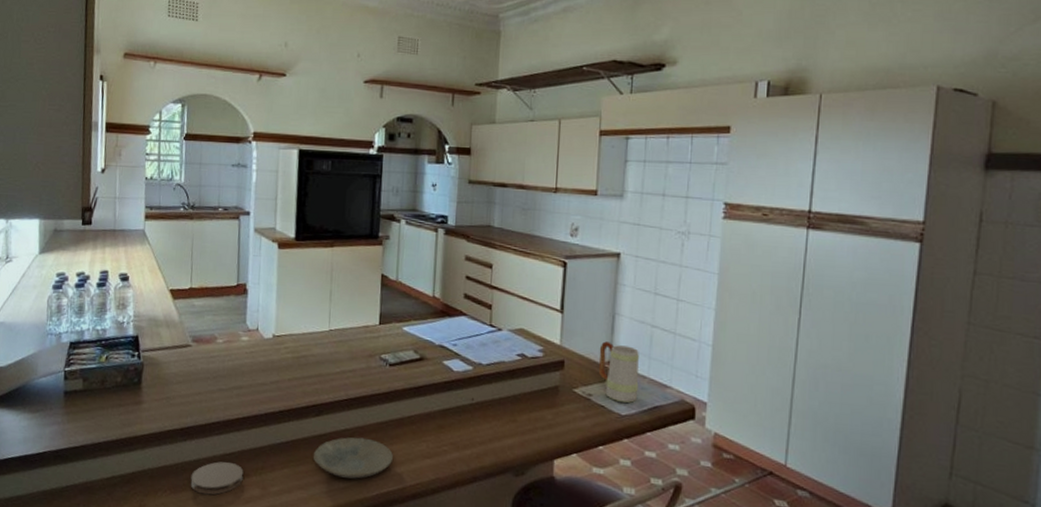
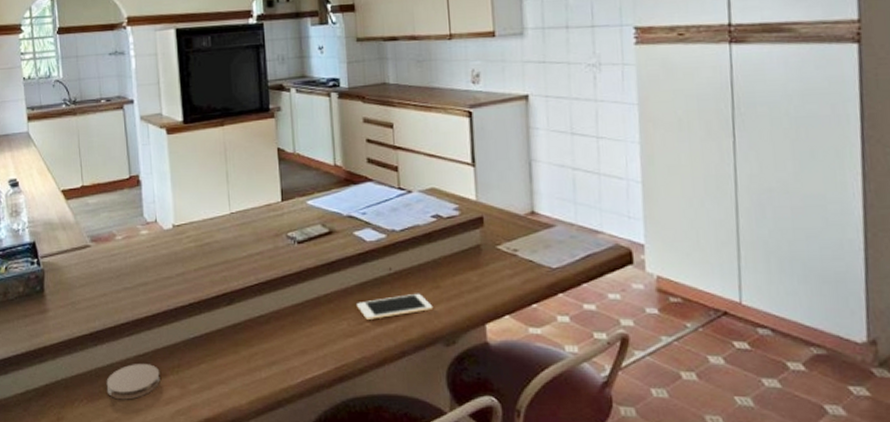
plate: present [313,437,393,479] -> none [229,322,314,367]
cell phone: none [436,424,508,445] -> present [356,293,434,319]
mug: present [598,341,639,403] -> none [519,191,568,254]

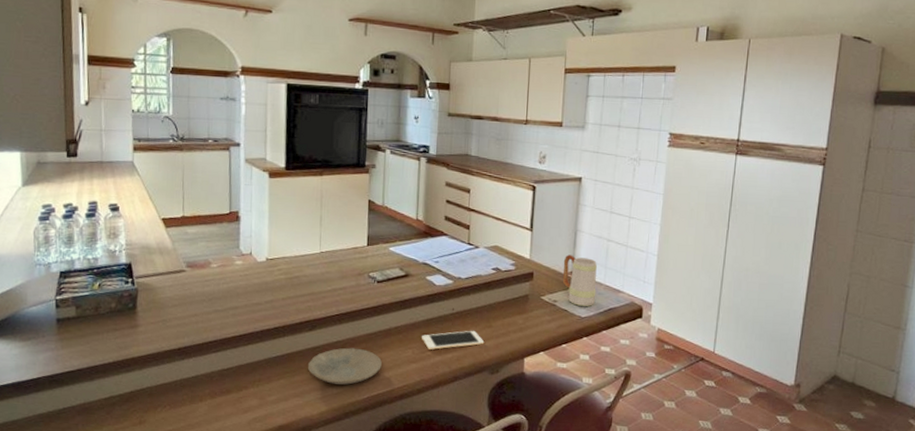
coaster: present [106,364,160,400] -> none [189,377,242,408]
plate: none [229,322,314,367] -> present [307,347,382,385]
mug: none [519,191,568,254] -> present [562,255,597,306]

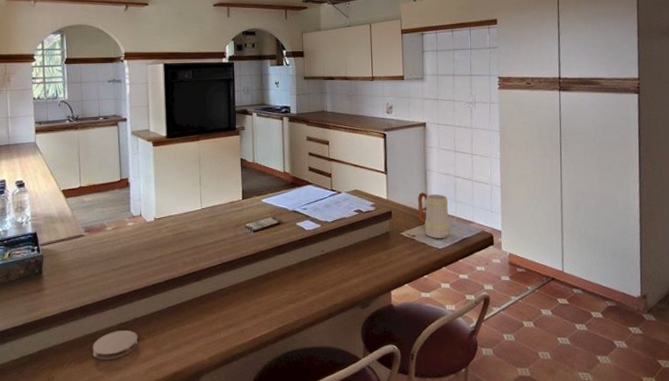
coaster: none [189,377,242,408] -> present [92,330,138,361]
plate: present [307,347,382,385] -> none [196,294,263,329]
cell phone: present [421,330,485,350] -> none [296,269,354,290]

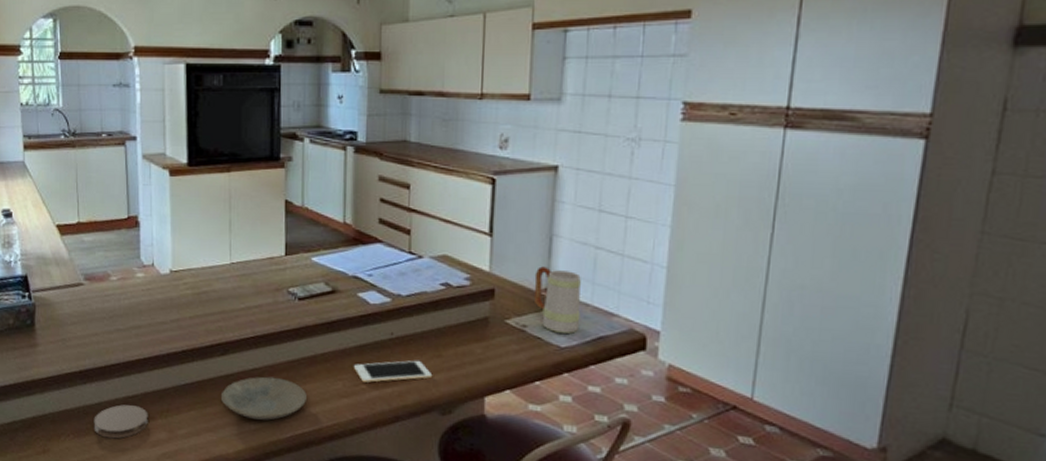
plate: none [196,294,263,329] -> present [220,376,307,420]
cell phone: none [296,269,354,290] -> present [353,360,433,383]

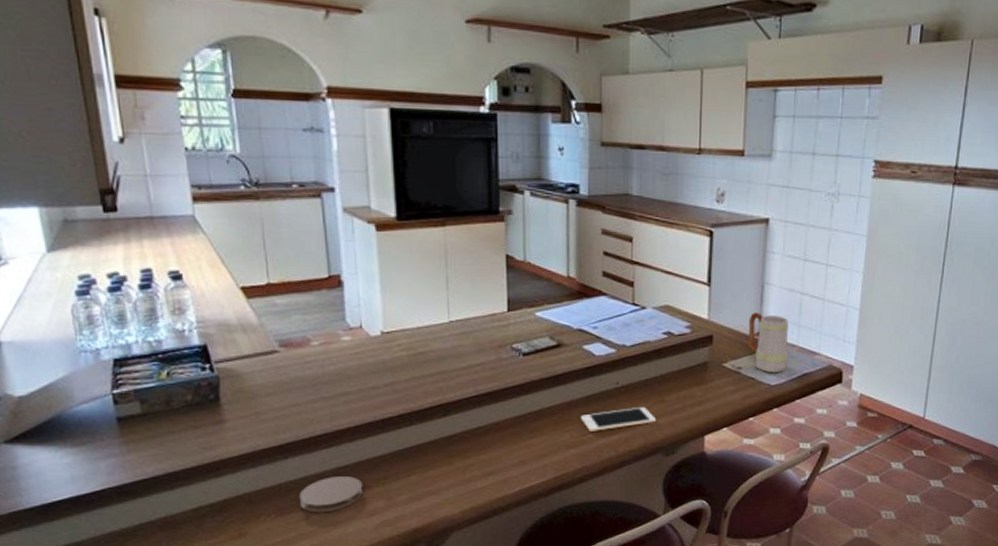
plate: present [220,376,307,420] -> none [443,434,534,477]

